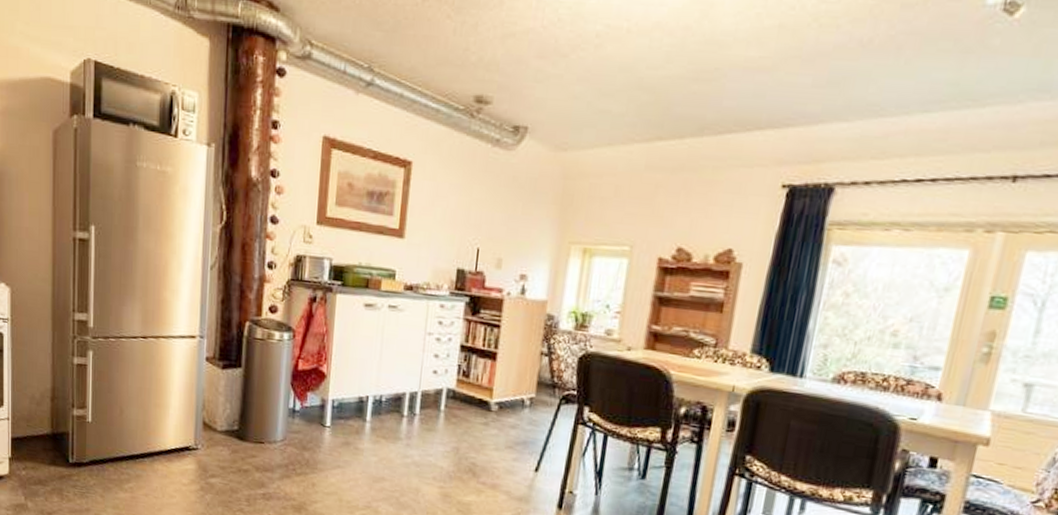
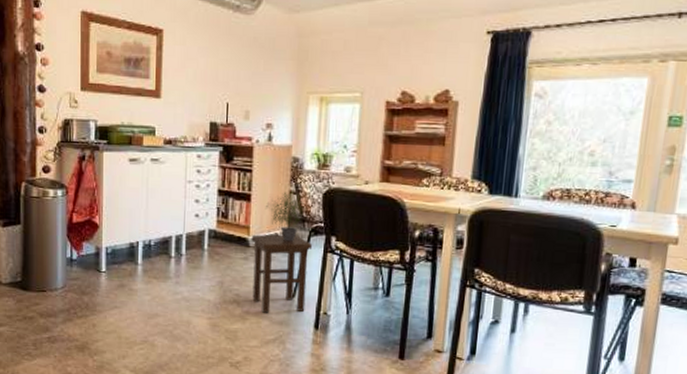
stool: none [490,397,563,488] -> present [251,234,313,313]
potted plant: none [513,349,557,409] -> present [266,188,304,242]

